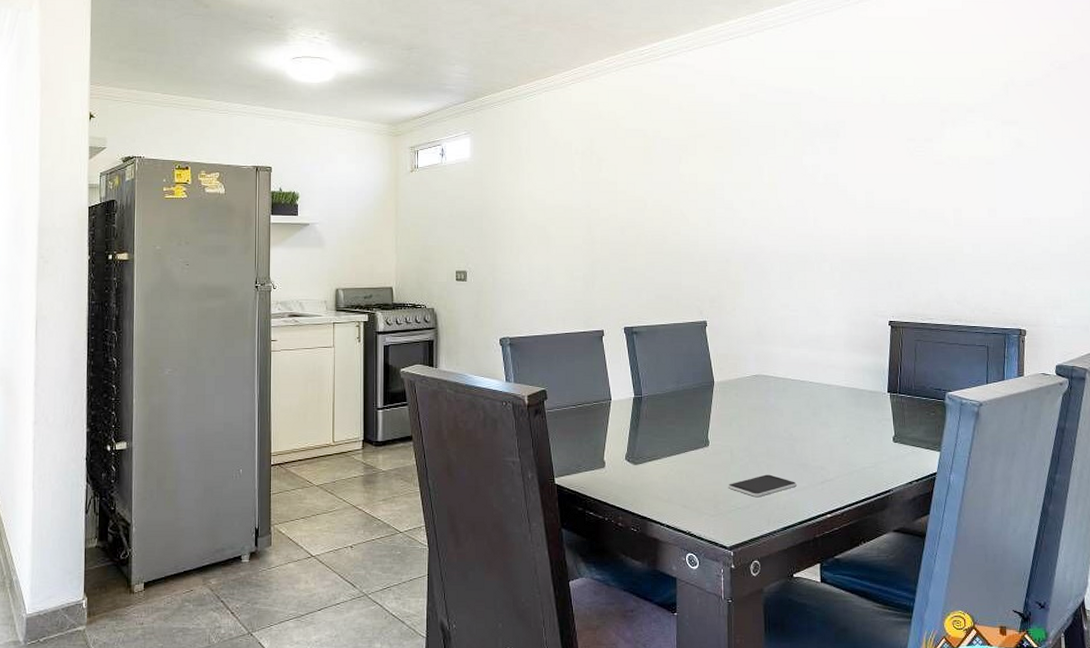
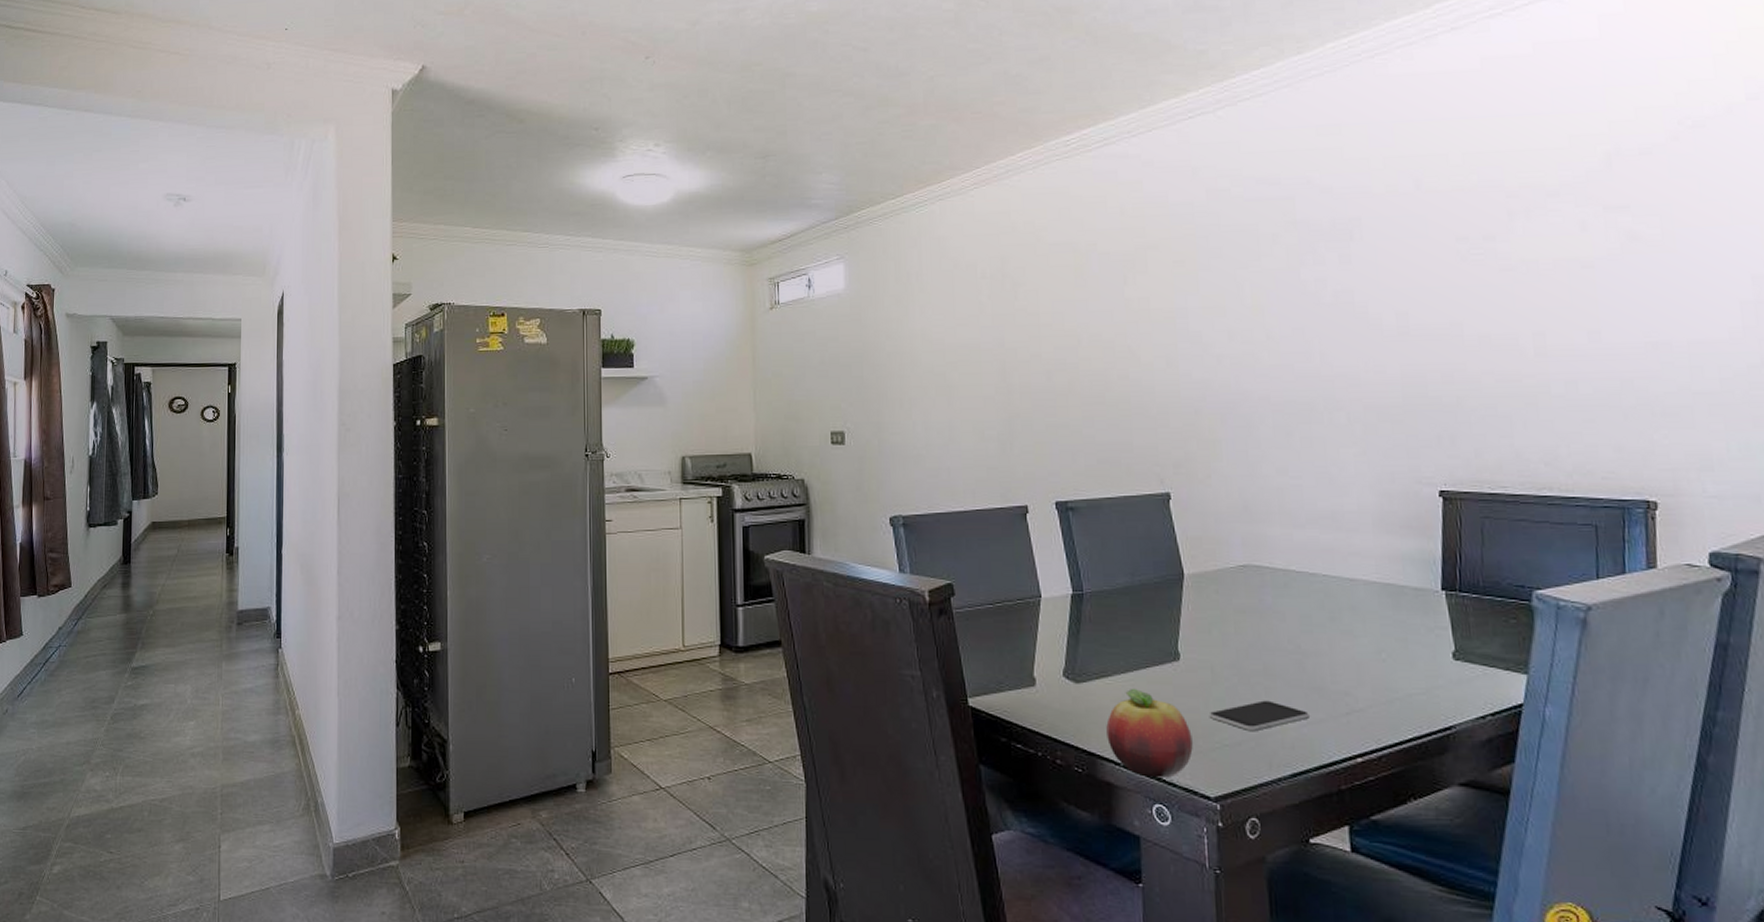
fruit: none [655,467,716,534] -> present [1106,688,1193,778]

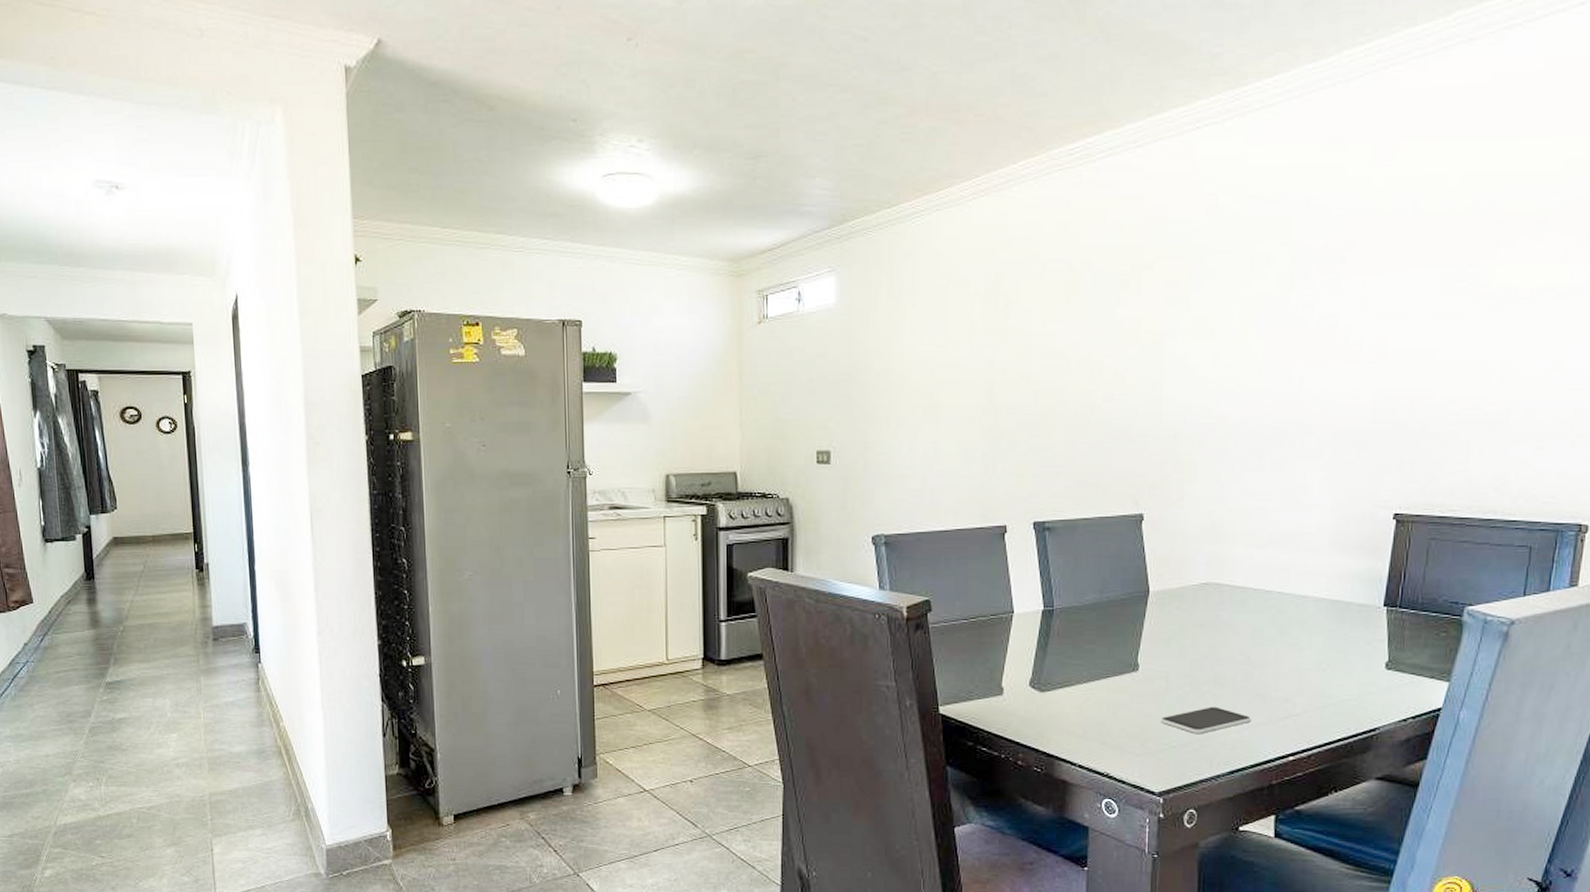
fruit: present [1106,688,1193,778] -> none [1066,696,1143,776]

